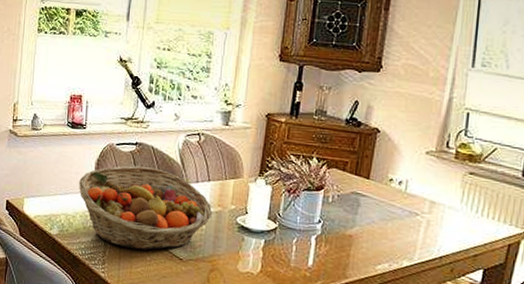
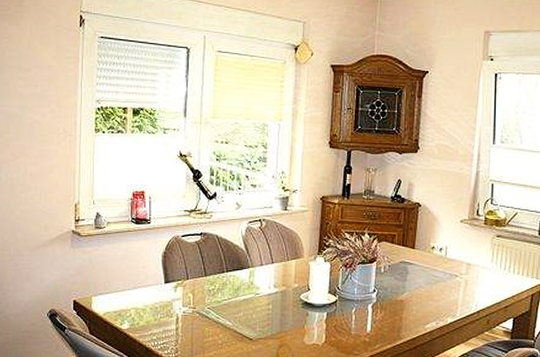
fruit basket: present [79,166,213,251] -> none [147,255,278,334]

